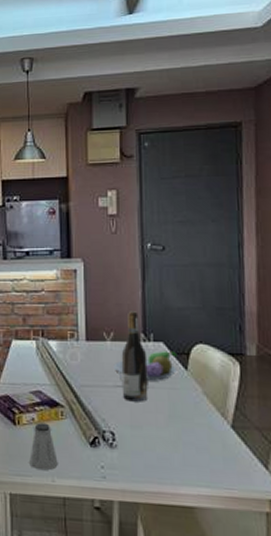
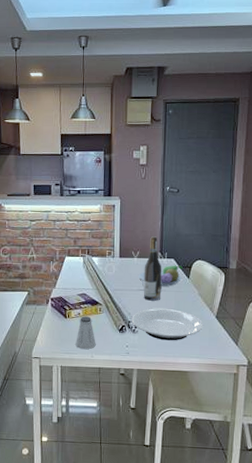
plate: none [107,412,213,461] -> present [131,308,203,341]

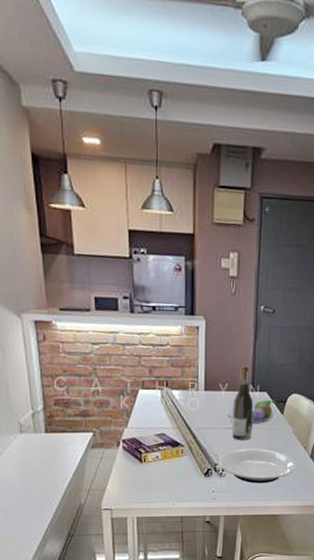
saltshaker: present [75,316,96,350] -> none [154,460,178,498]

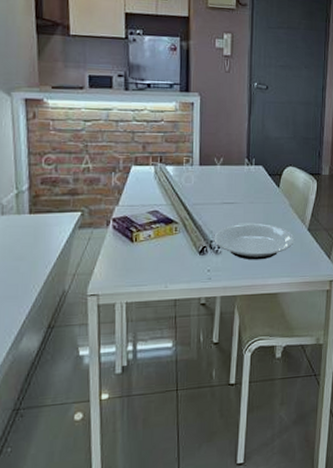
fruit bowl: present [226,399,277,424] -> none [222,173,273,198]
wine bottle: present [232,365,254,440] -> none [227,140,249,215]

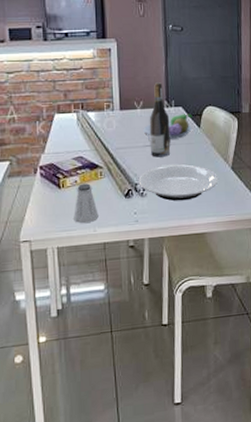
saltshaker: none [145,238,171,279] -> present [74,183,99,224]
fruit bowl: none [222,173,273,198] -> present [143,113,193,139]
wine bottle: none [227,140,249,215] -> present [149,82,171,157]

